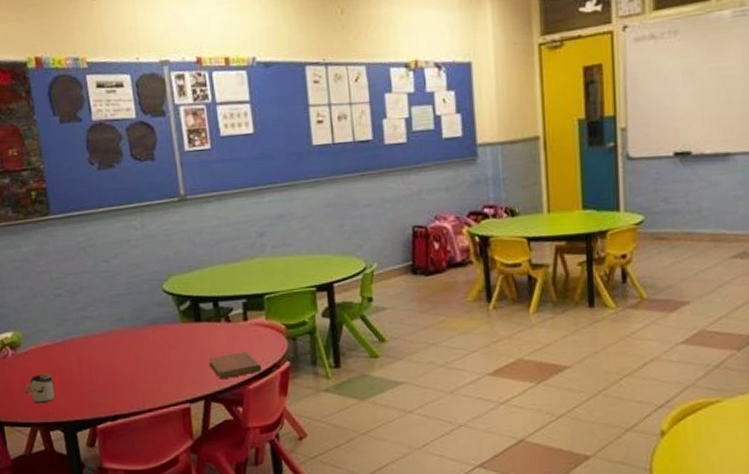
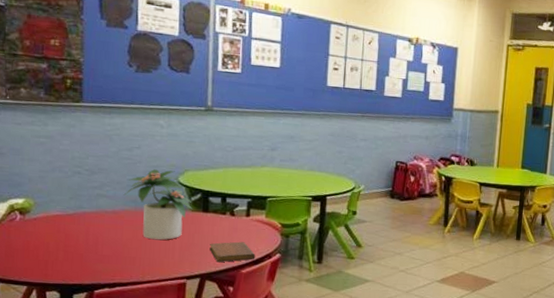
cup: present [23,373,55,403] -> none [26,239,58,266]
potted plant: none [108,278,184,361] -> present [123,169,193,241]

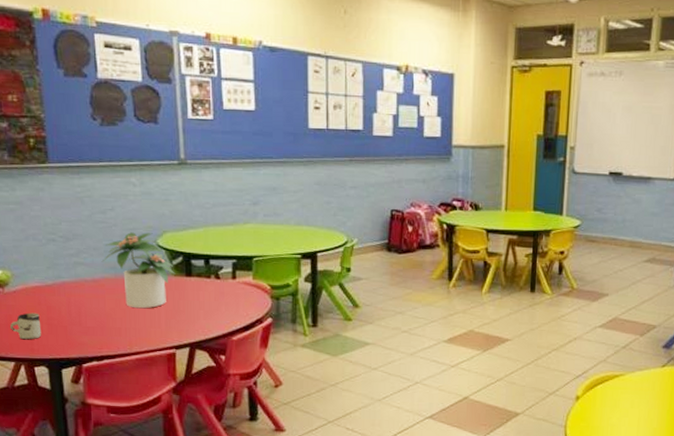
cup: none [26,239,58,266] -> present [9,312,42,340]
notebook: present [209,241,256,263] -> none [196,307,246,330]

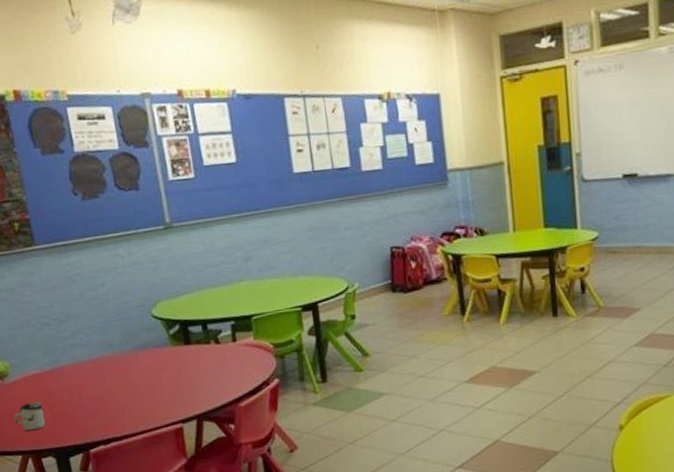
potted plant: present [101,232,175,309] -> none [97,304,174,385]

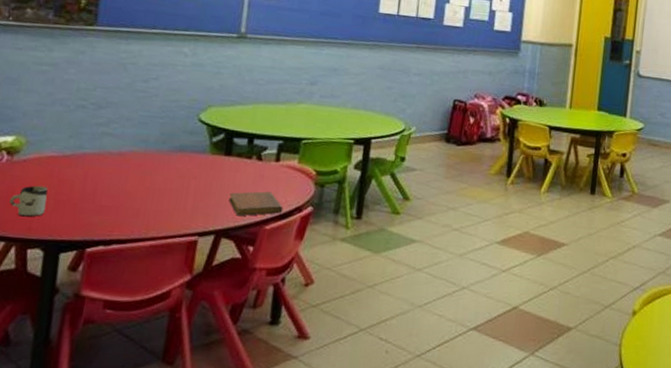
notebook: none [199,371,252,399] -> present [229,191,284,216]

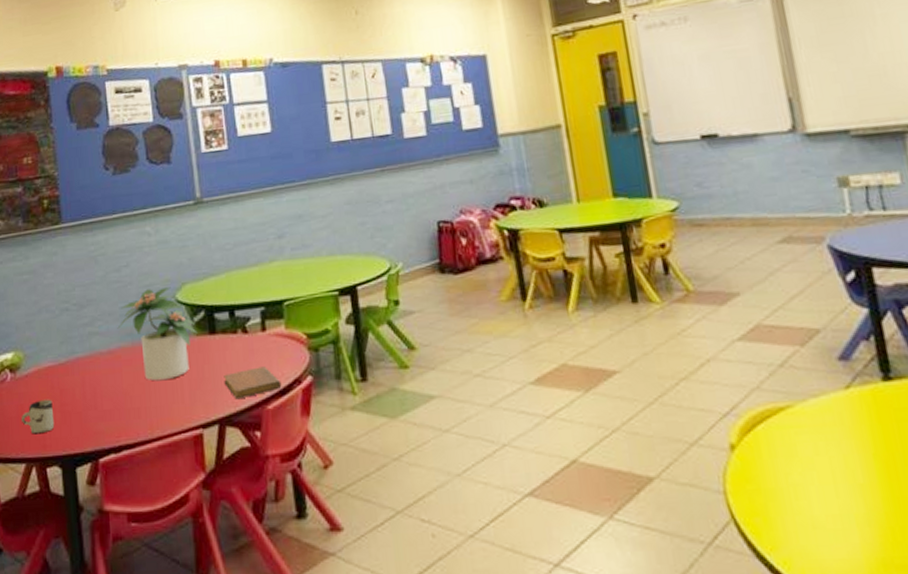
potted plant: none [133,104,214,189] -> present [117,287,198,381]

